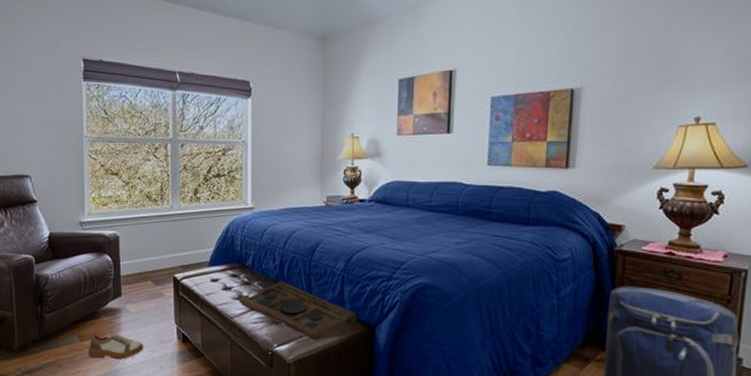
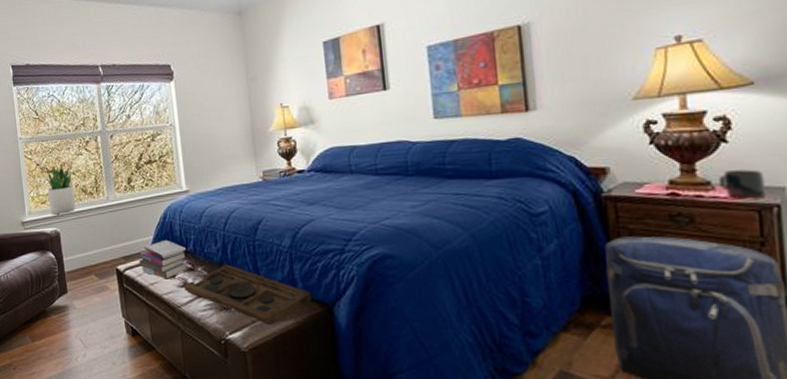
shoe: present [88,332,143,359] -> none [40,331,94,357]
planter: none [109,167,138,218] -> present [46,162,76,215]
books: none [197,253,244,291] -> present [139,239,186,279]
mug: none [706,238,741,263] -> present [719,169,767,198]

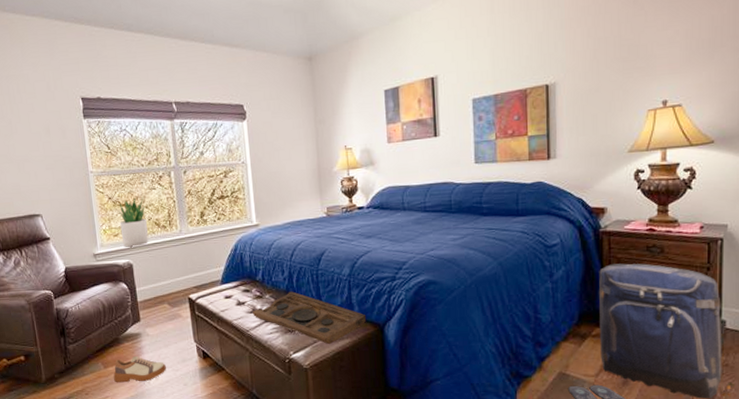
shoe: none [40,331,94,357] -> present [113,356,166,382]
books: present [139,239,186,279] -> none [210,270,255,306]
mug: present [719,169,767,198] -> none [684,210,715,233]

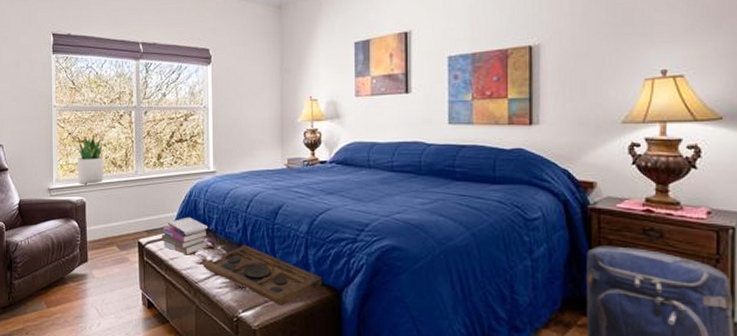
shoe: present [113,356,166,382] -> none [55,298,109,326]
books: none [210,270,255,306] -> present [161,217,207,255]

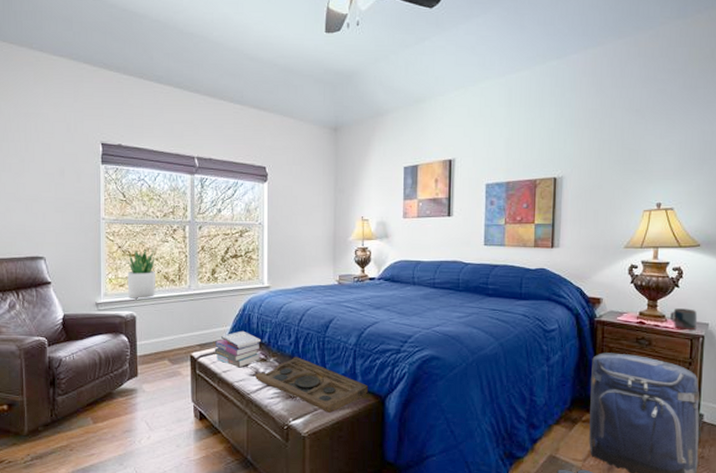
mug: none [687,194,725,219] -> present [670,308,698,330]

